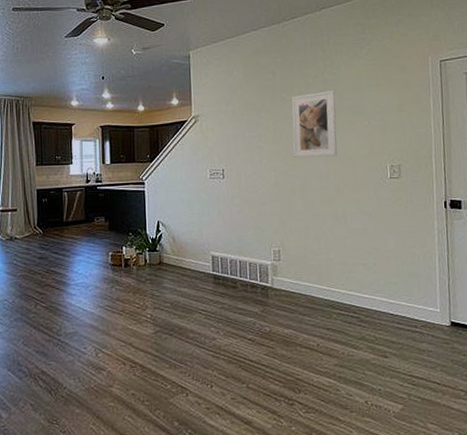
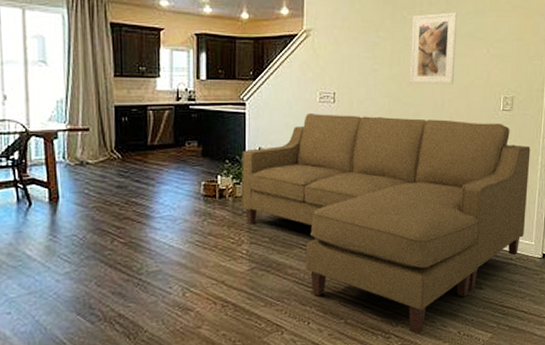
sofa: none [143,188,427,403] -> present [241,112,531,335]

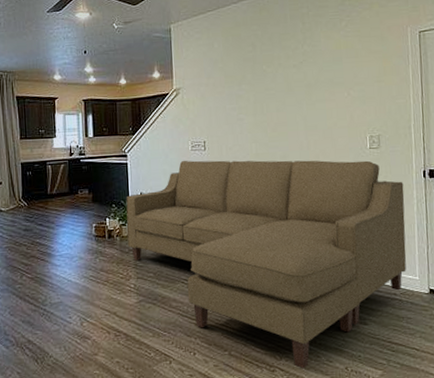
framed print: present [409,12,458,84] -> none [271,62,317,130]

